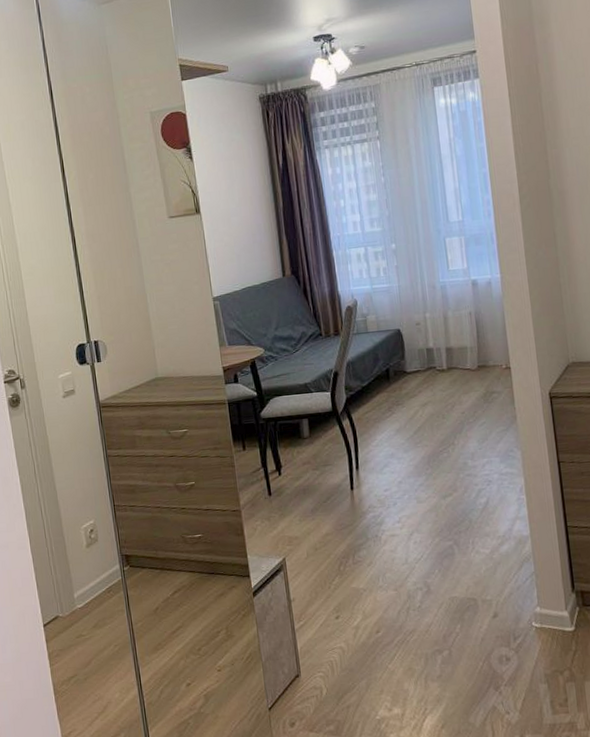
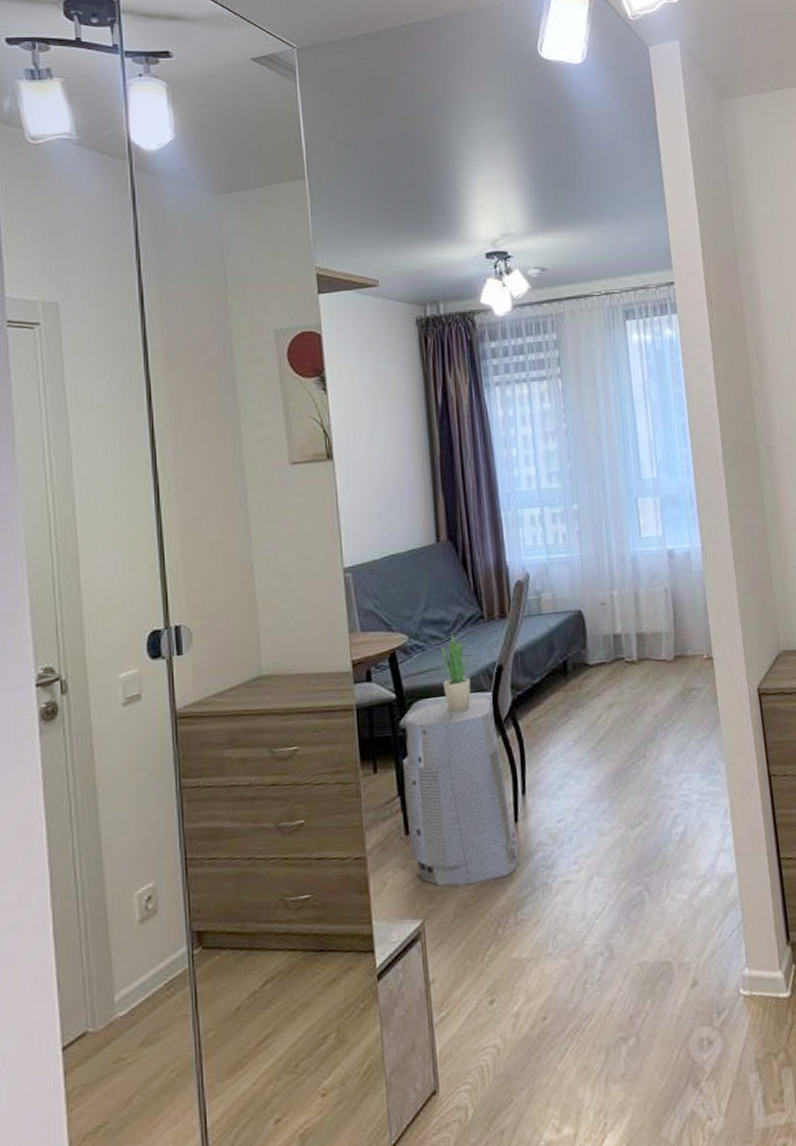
air purifier: none [263,396,355,534] -> present [403,698,519,887]
potted plant: none [289,347,315,407] -> present [440,633,471,713]

